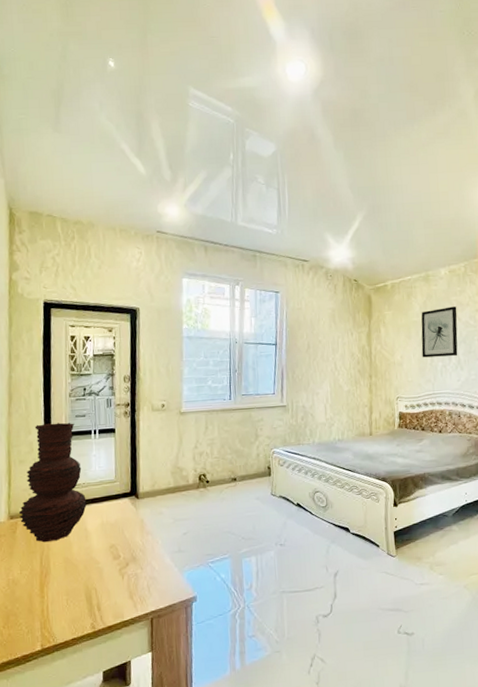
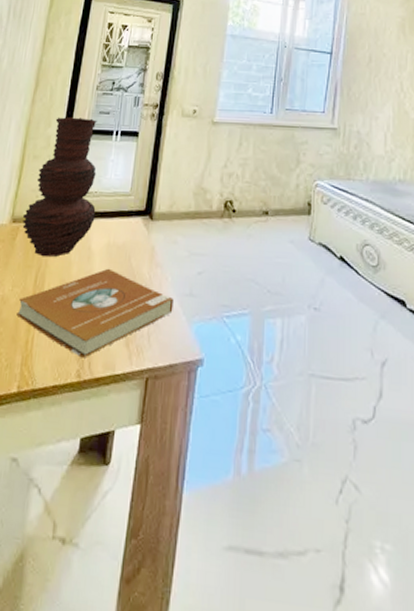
book: none [29,542,166,614] -> present [16,268,174,358]

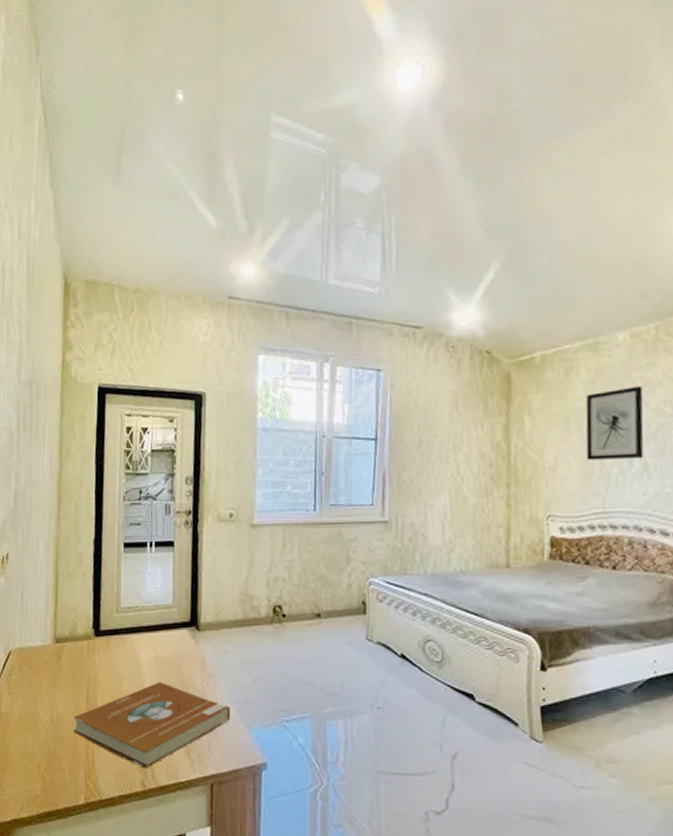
vase: present [22,117,97,257] -> none [65,531,140,675]

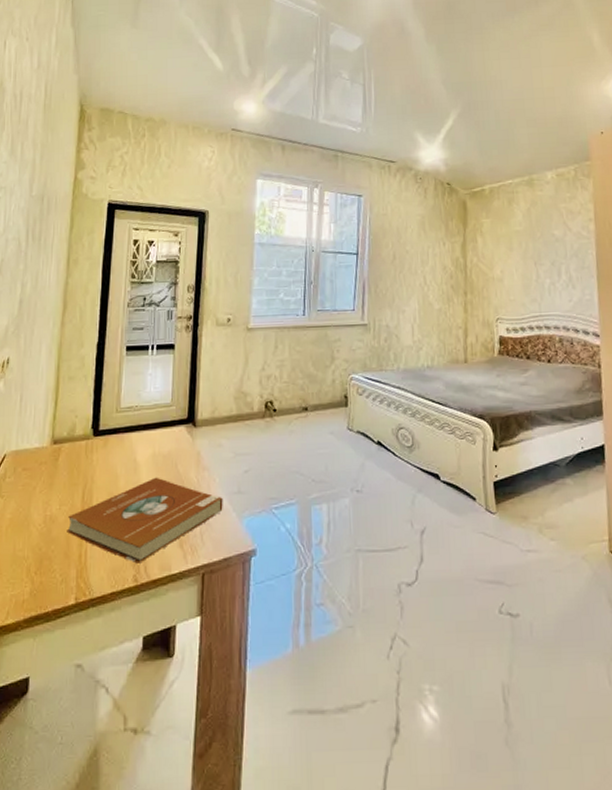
wall art: present [585,386,644,460] -> none [524,214,569,273]

